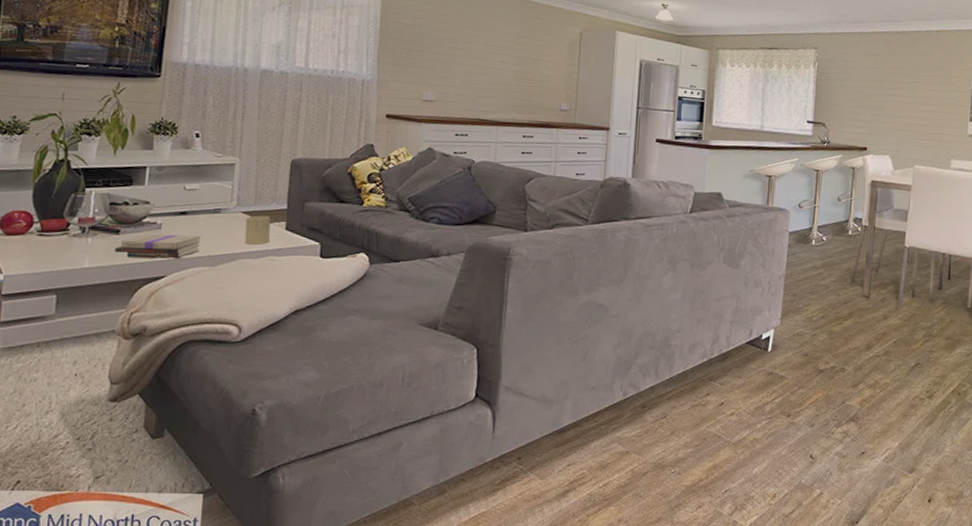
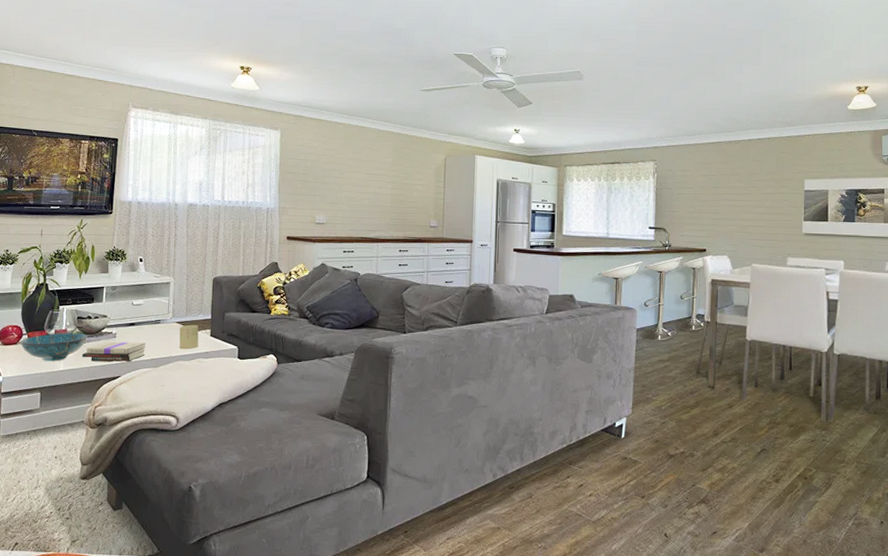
decorative bowl: none [29,221,123,257] -> present [19,333,88,361]

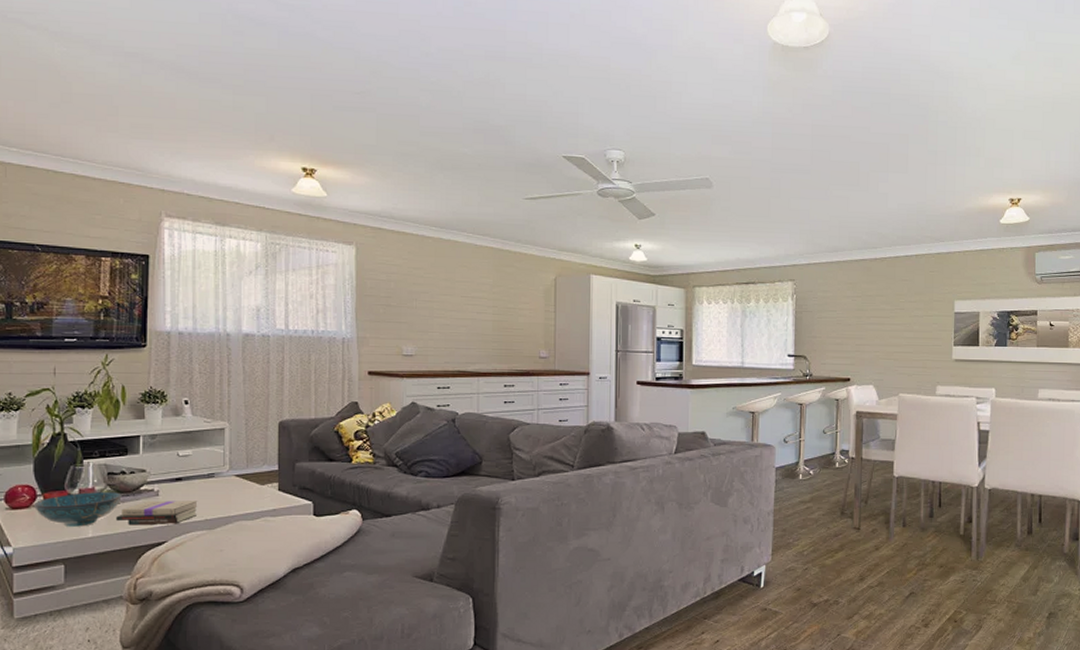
candle: present [179,324,199,350] -> none [238,477,265,508]

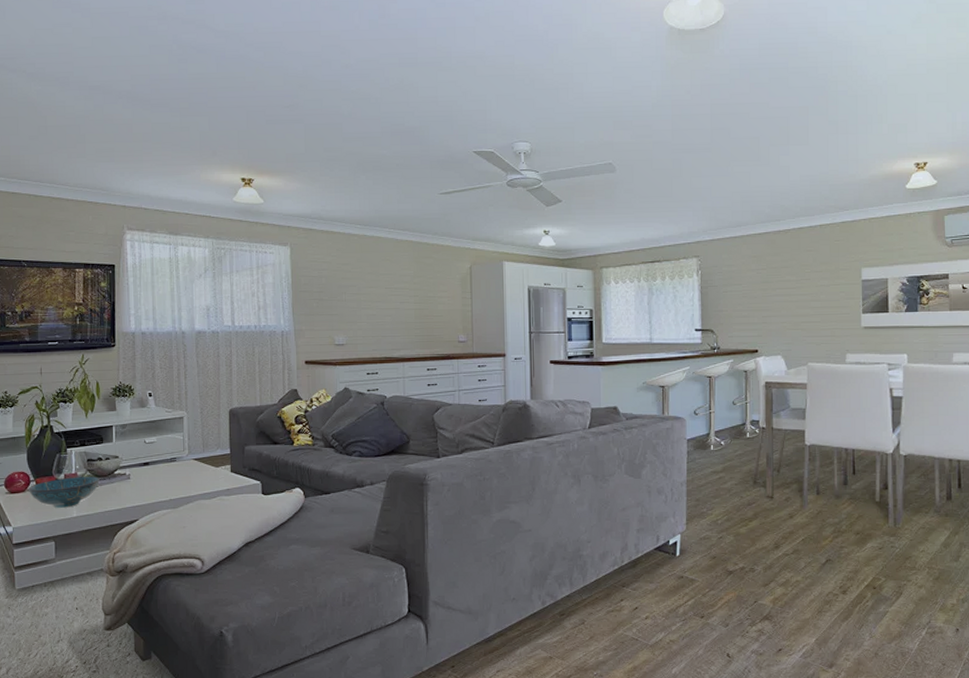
books: present [116,500,198,526] -> none [96,483,163,506]

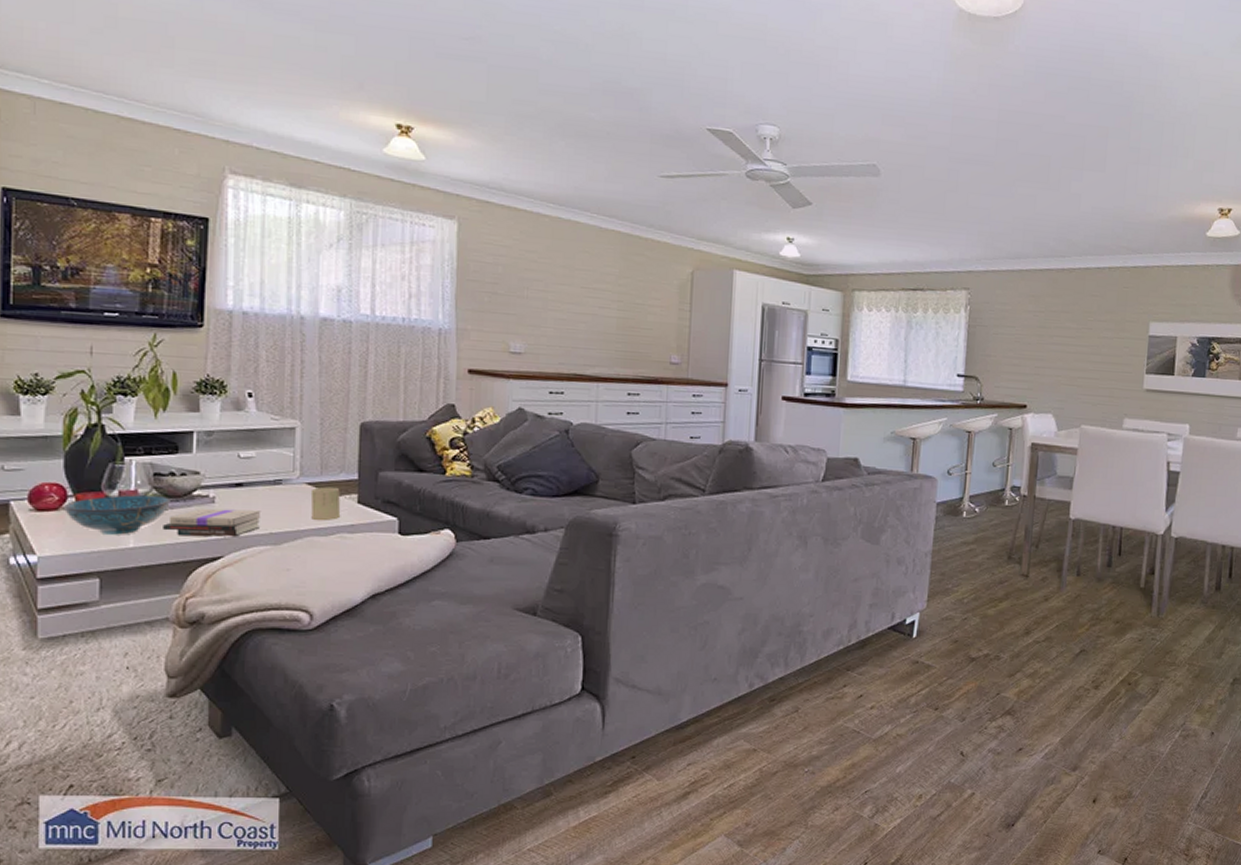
books: none [96,483,163,506] -> present [163,508,262,537]
candle: none [196,460,219,488] -> present [310,486,341,521]

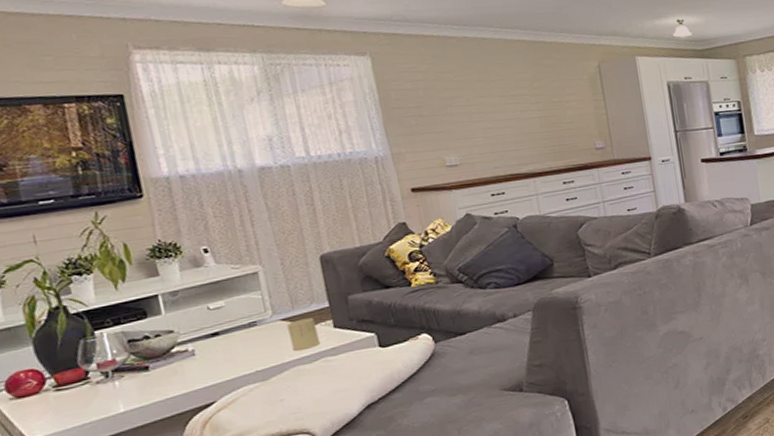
decorative bowl: present [63,495,170,535] -> none [43,359,152,406]
books: present [163,508,262,537] -> none [149,353,245,392]

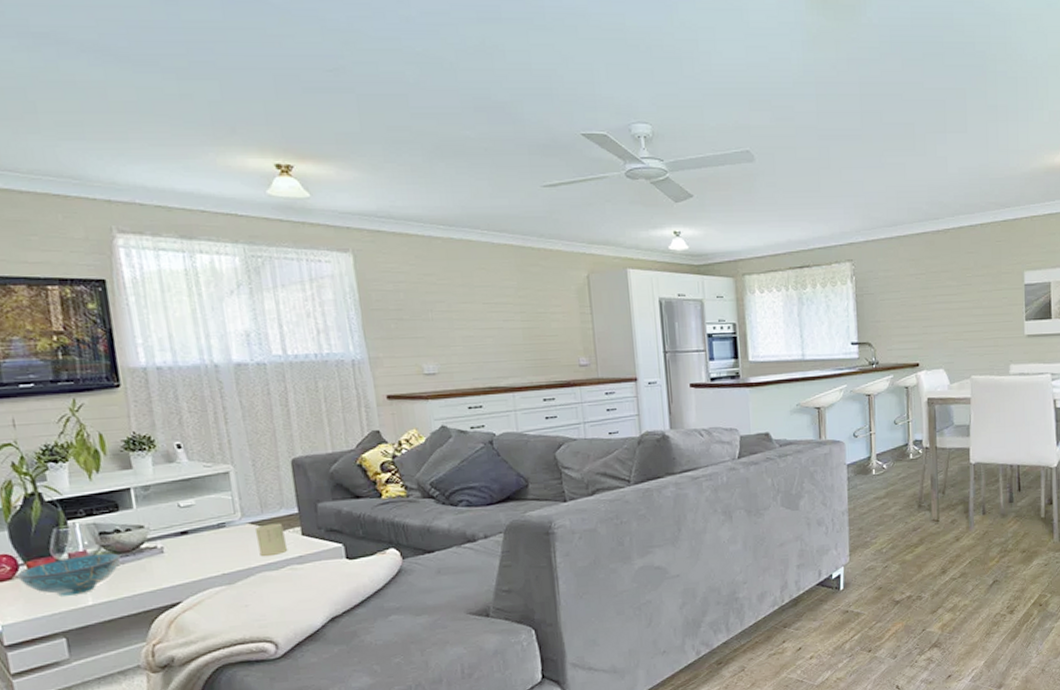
decorative bowl: none [43,359,152,406] -> present [16,553,121,596]

